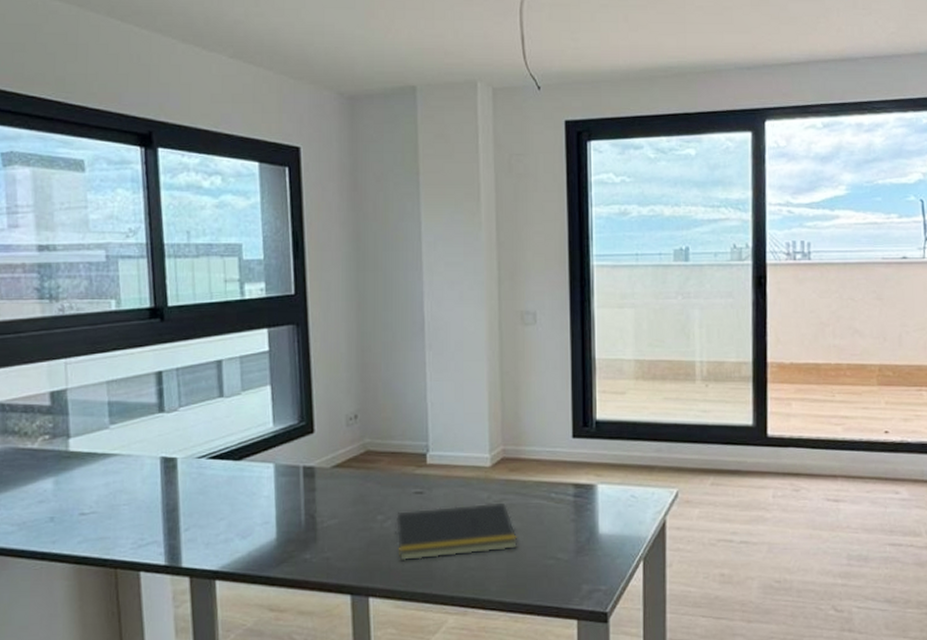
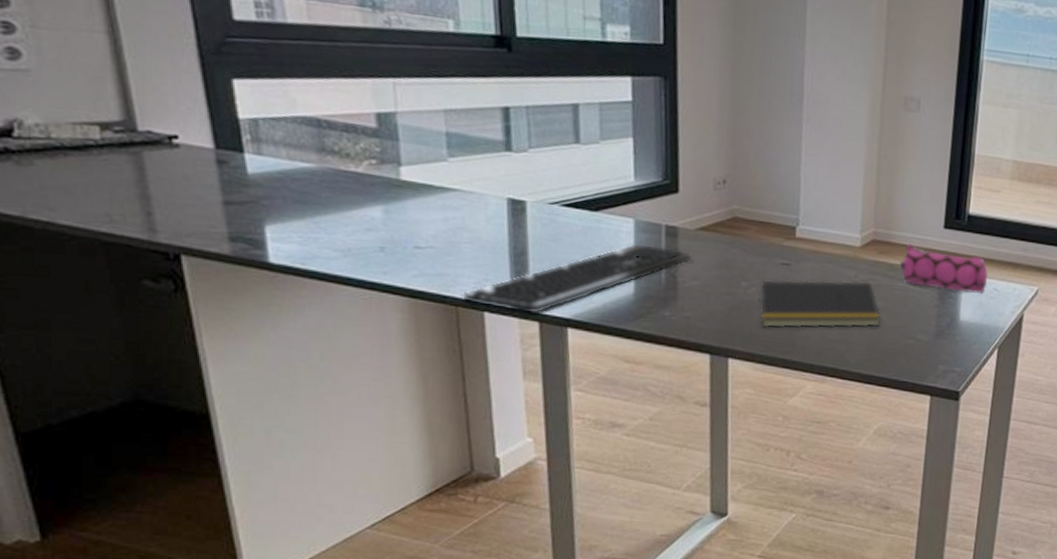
keyboard: none [121,488,328,570] -> present [463,243,691,315]
pencil case: none [531,457,623,504] -> present [899,243,988,295]

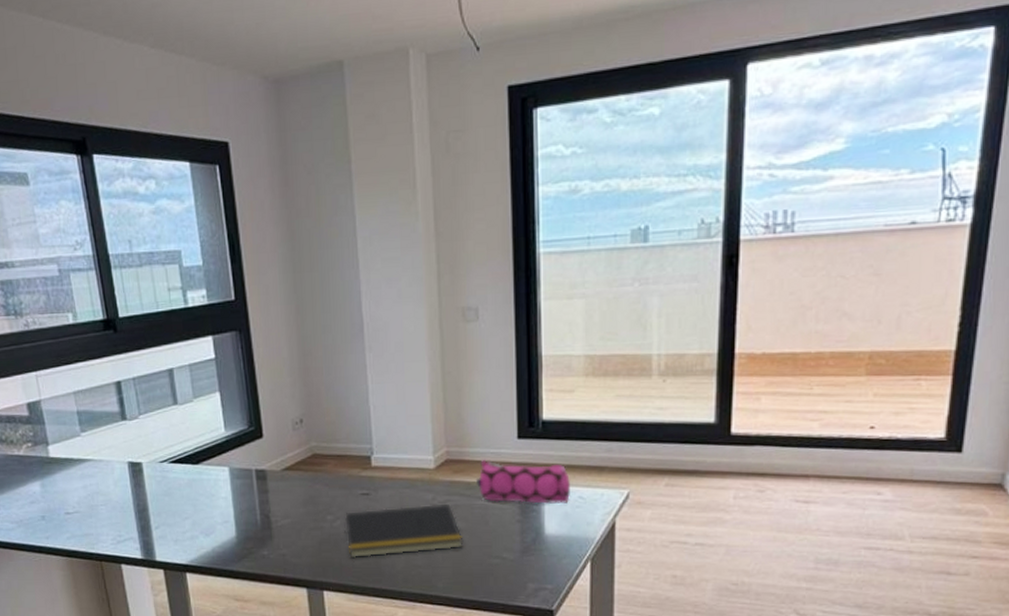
keyboard: present [463,243,691,315] -> none [104,490,280,564]

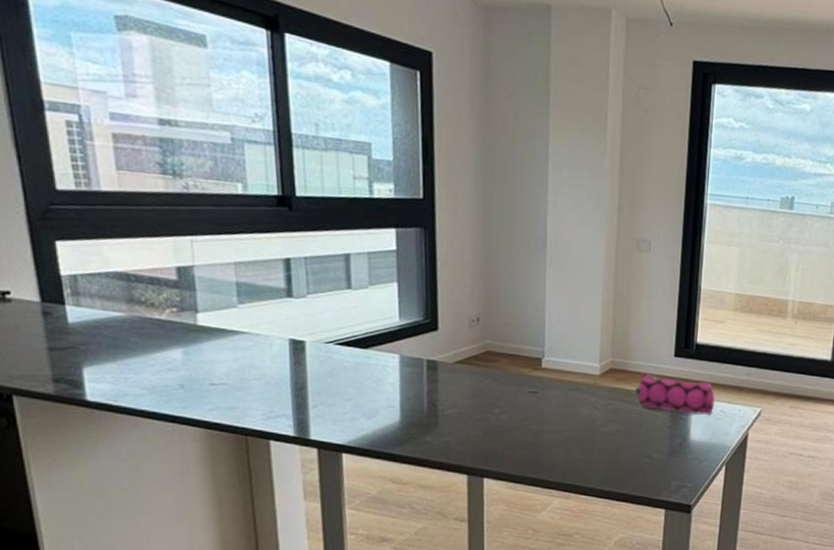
notepad: present [344,503,464,559] -> none [510,406,620,450]

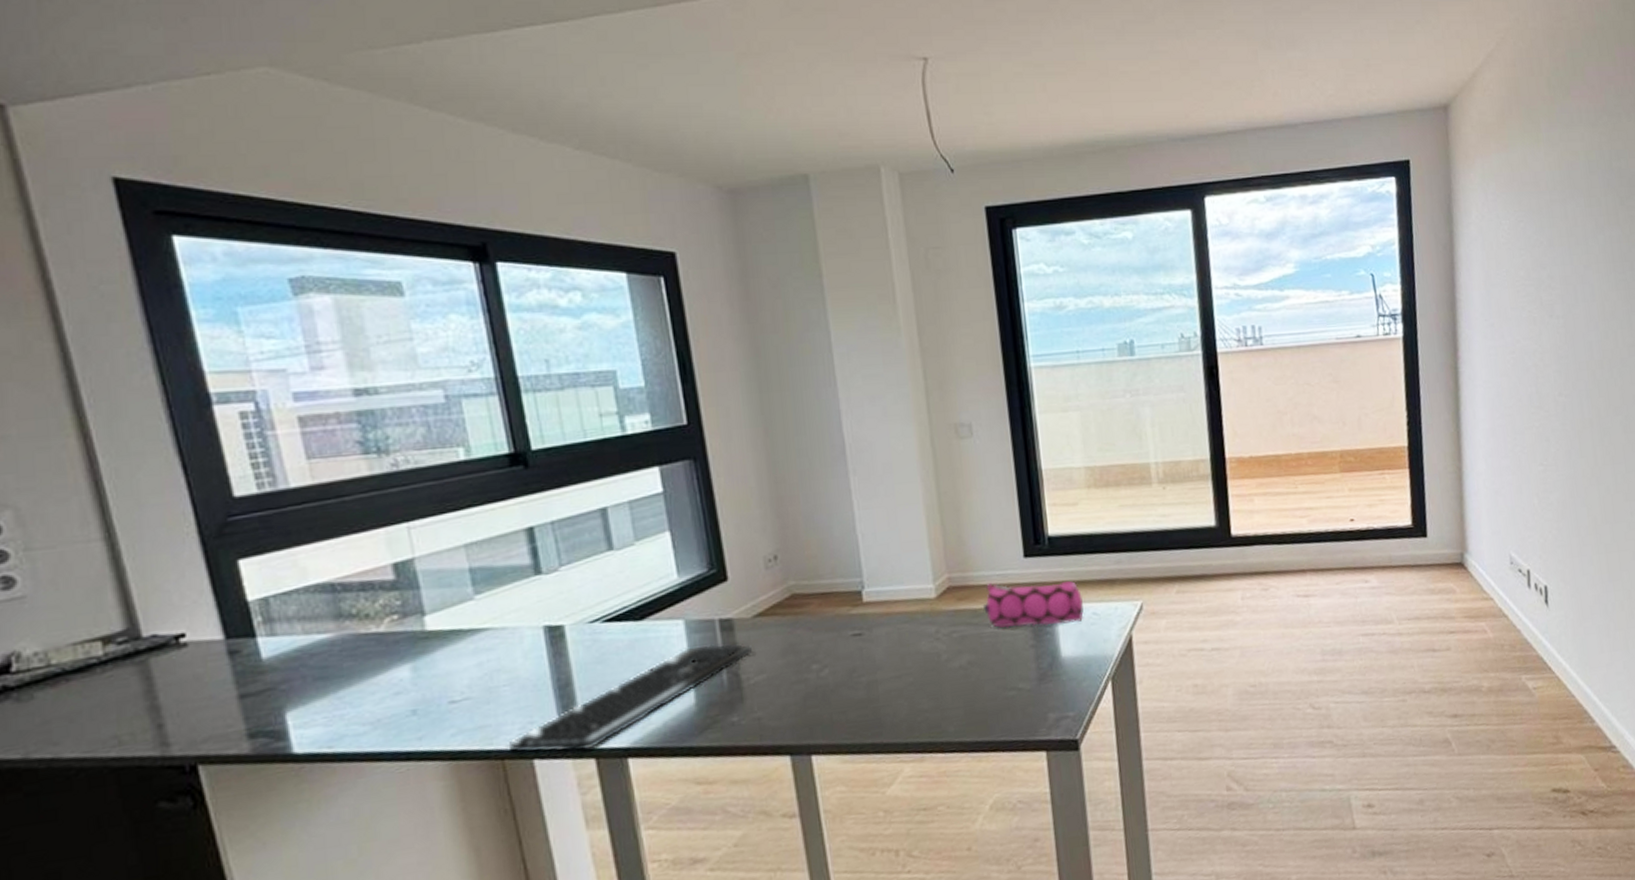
keyboard: none [251,377,449,442] -> present [508,643,752,754]

